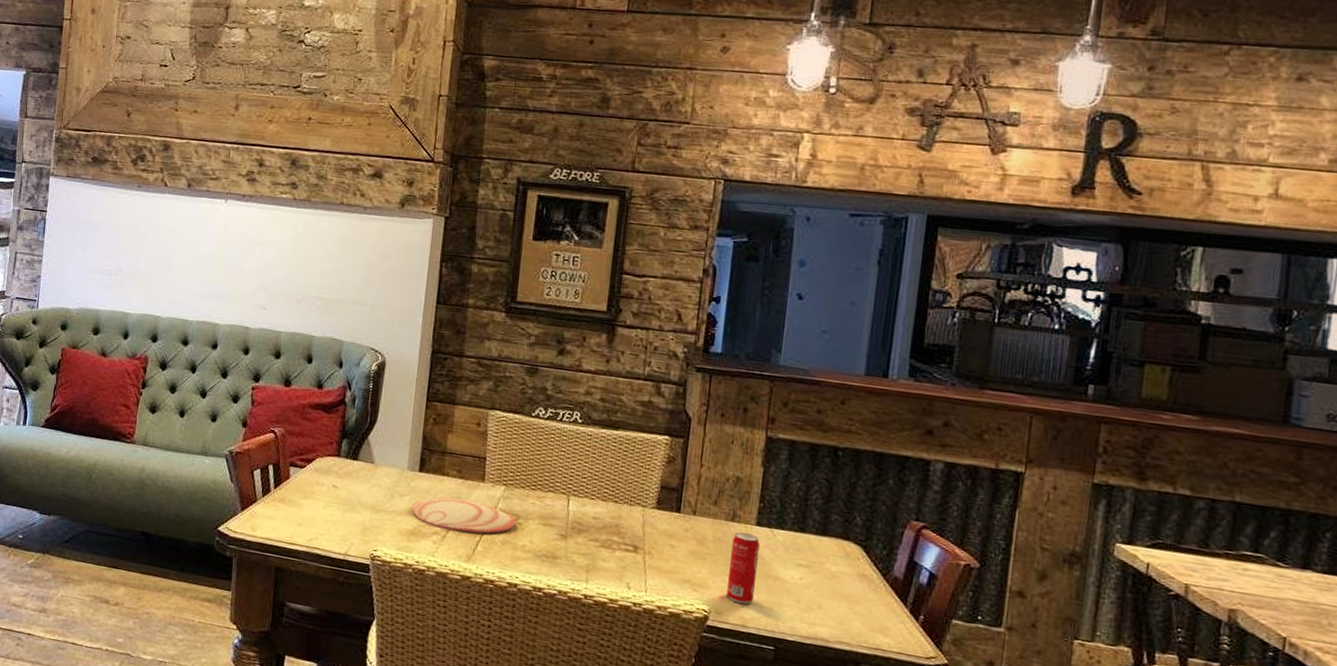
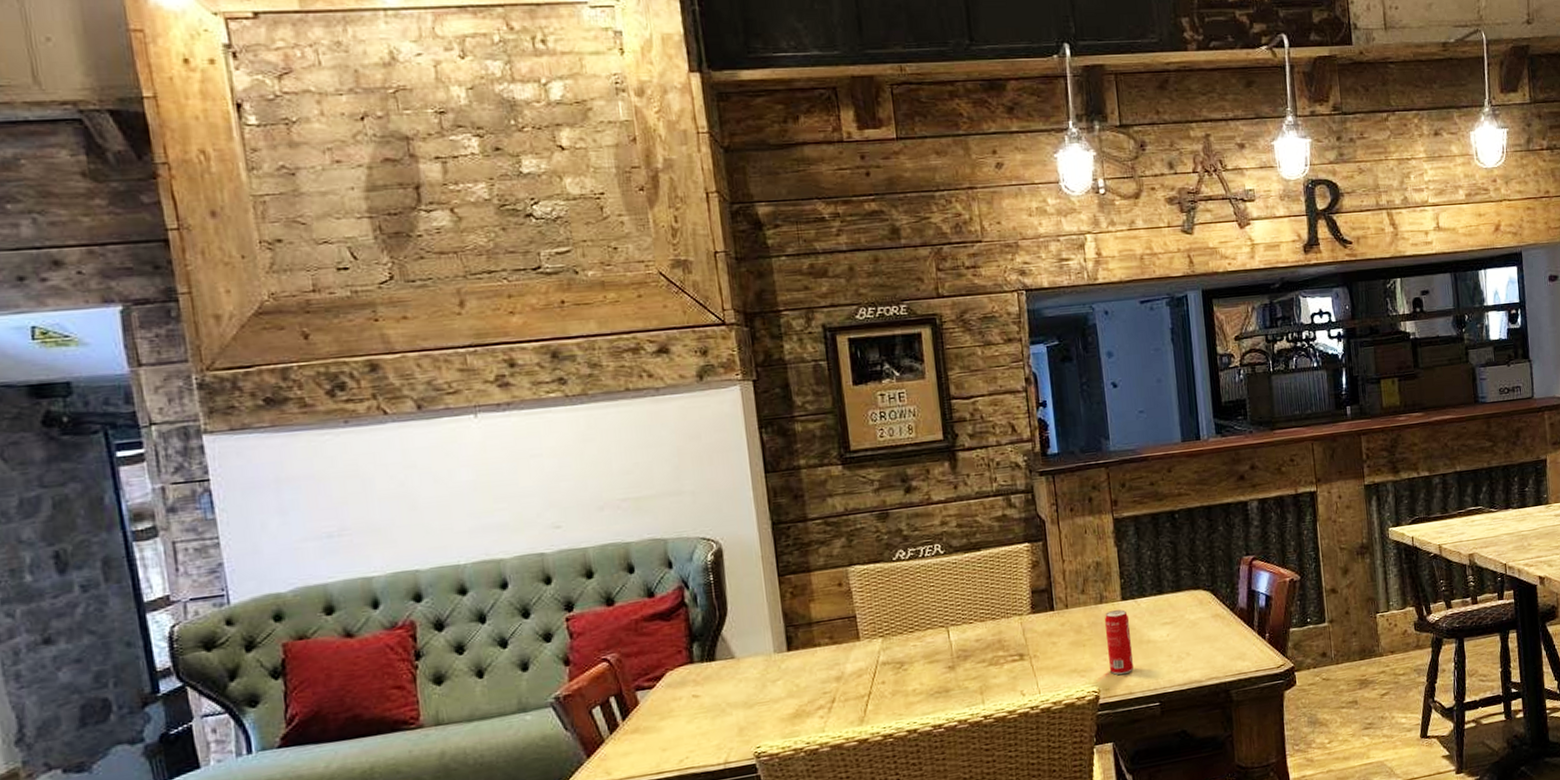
plate: present [412,497,516,534] -> none [788,661,902,702]

